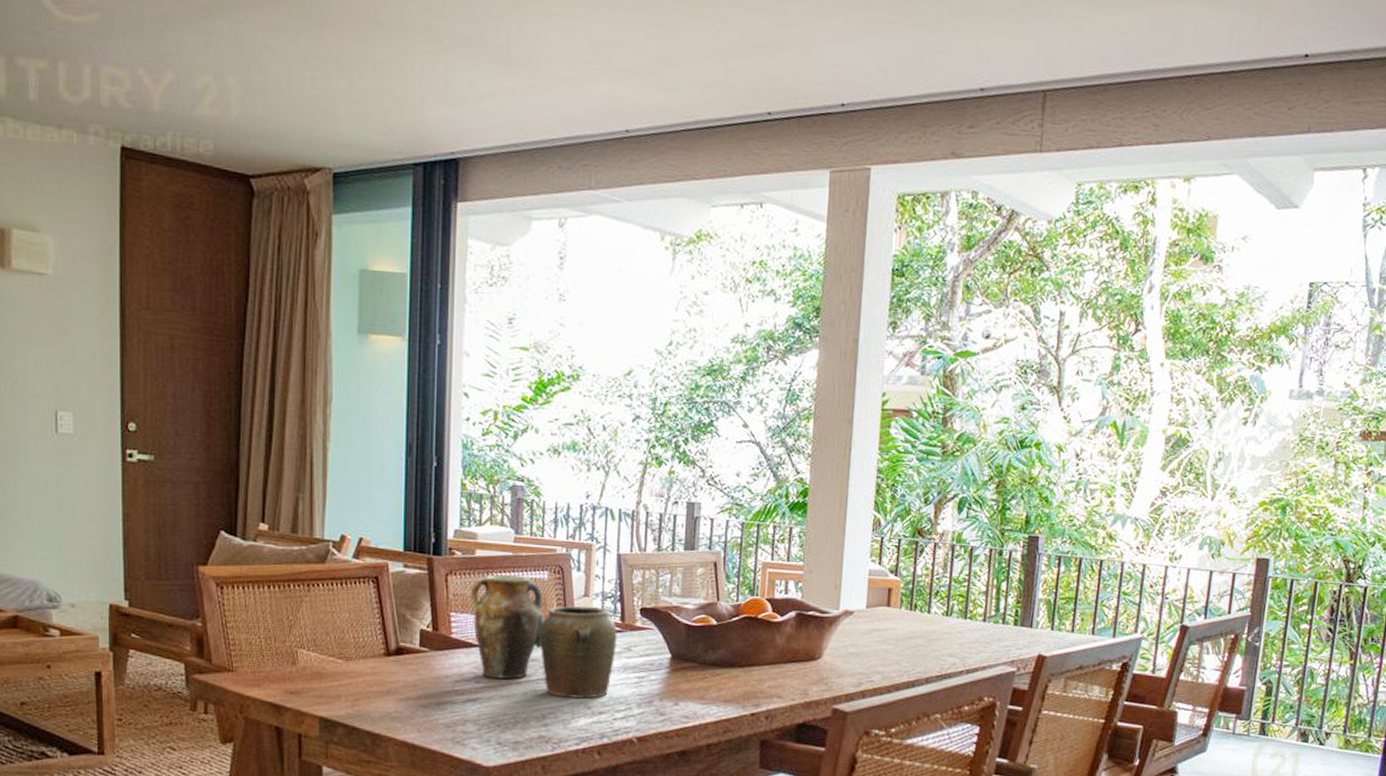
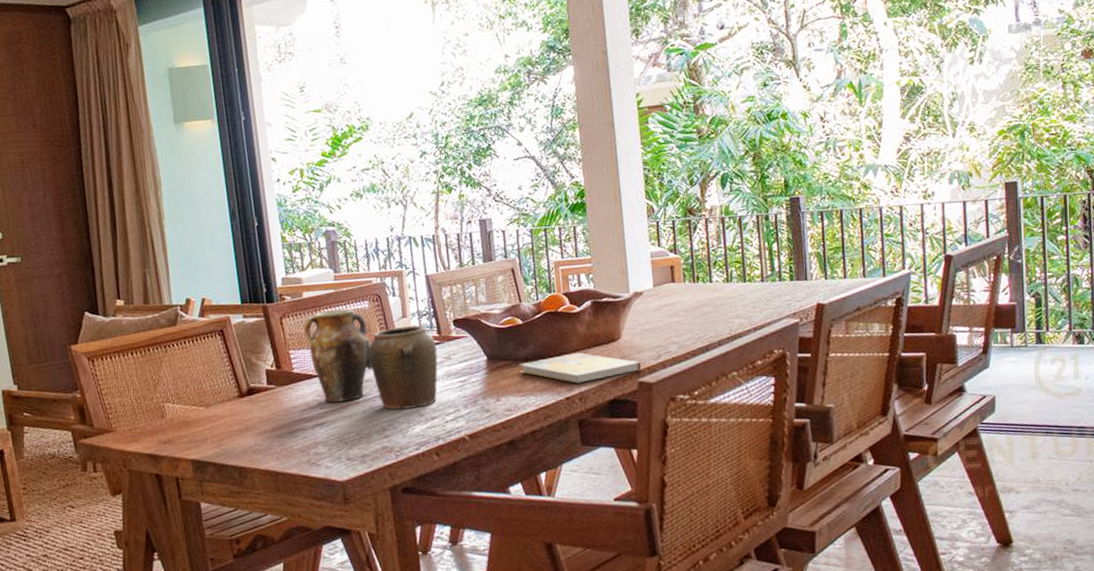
book: none [705,665,839,700] -> present [519,352,641,384]

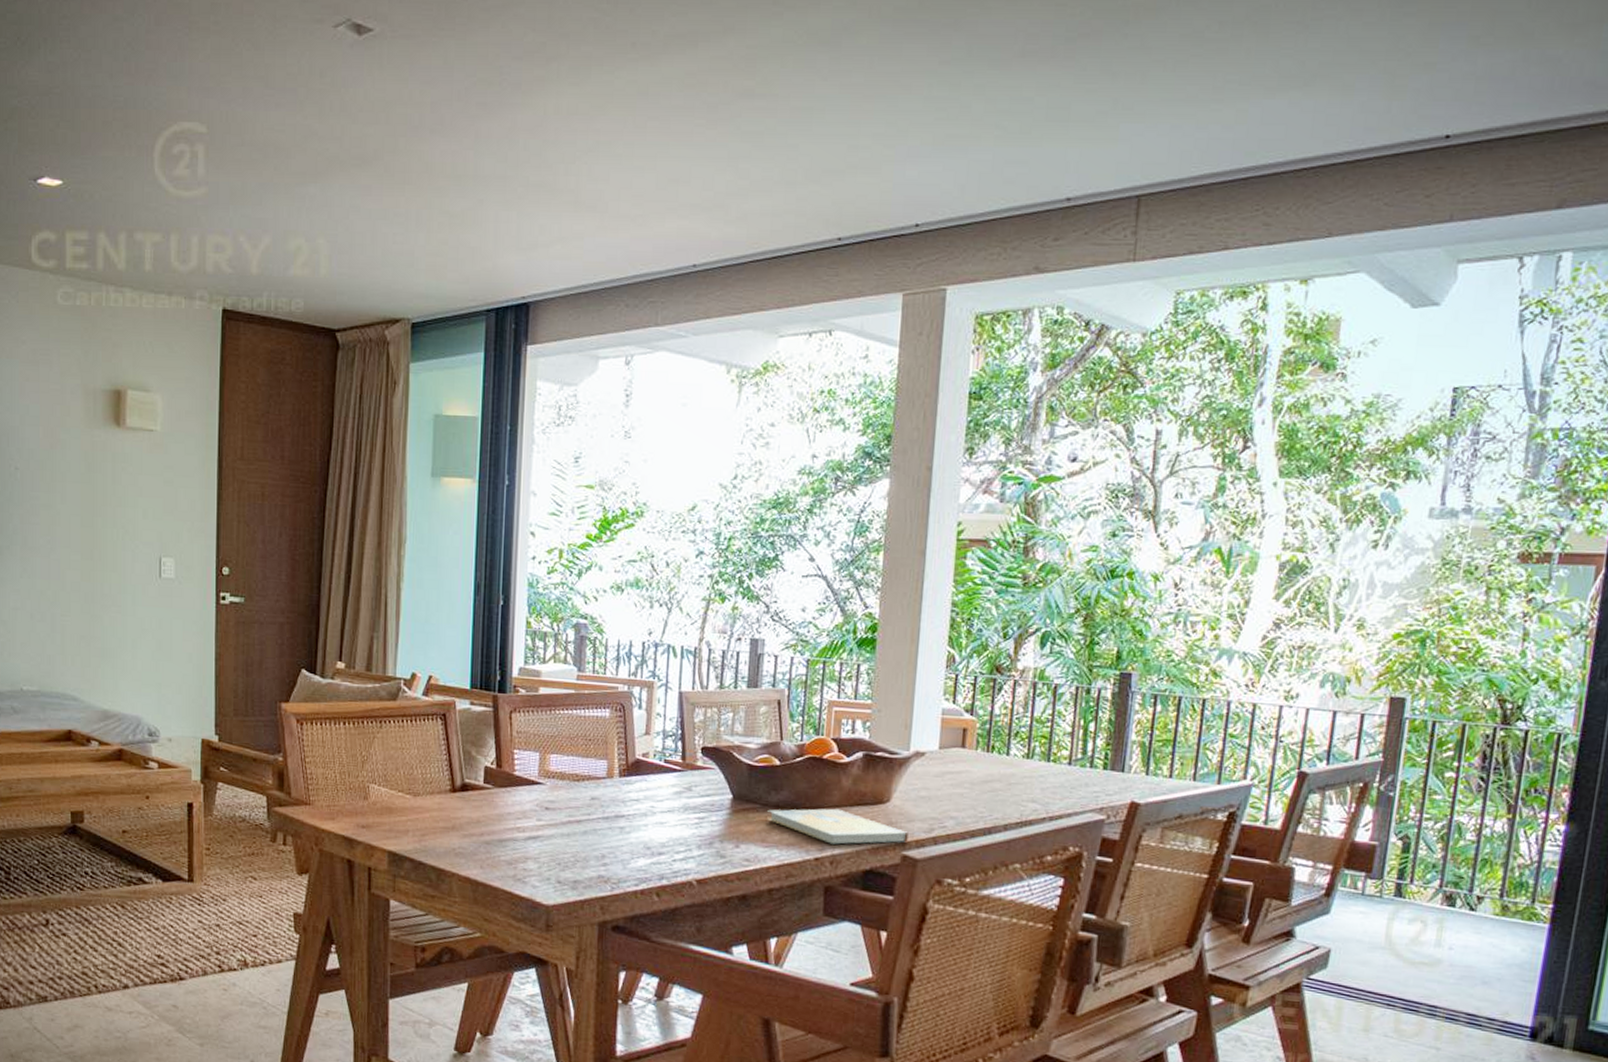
jar set: present [304,309,438,410] -> none [534,712,678,839]

